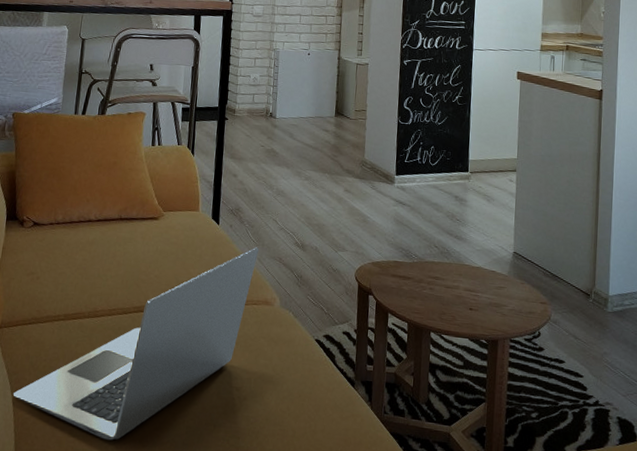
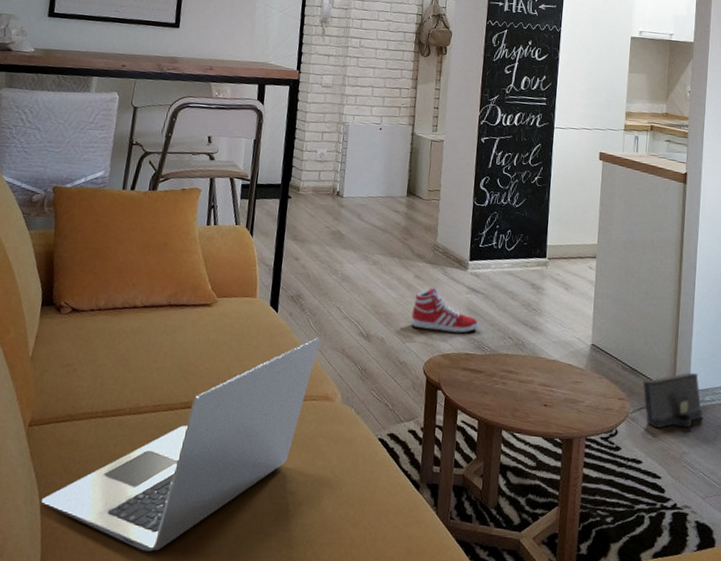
sneaker: none [342,201,406,243] -> present [411,288,479,334]
speaker: none [563,278,623,331] -> present [642,372,703,429]

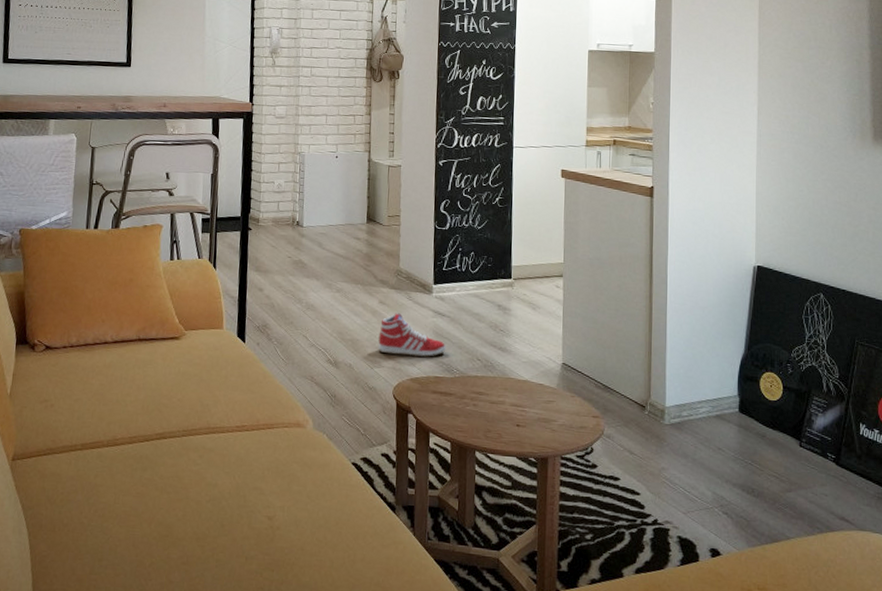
laptop: present [42,337,321,552] -> none [29,365,289,577]
speaker: present [642,372,703,429] -> none [617,387,681,446]

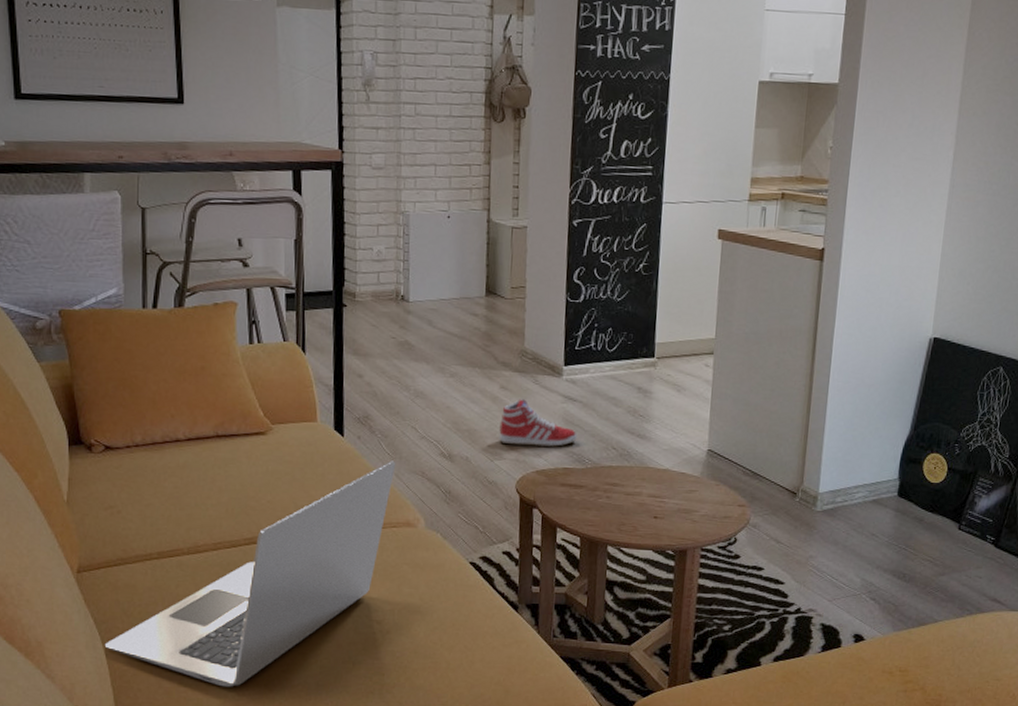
laptop: none [29,365,289,577] -> present [106,460,396,687]

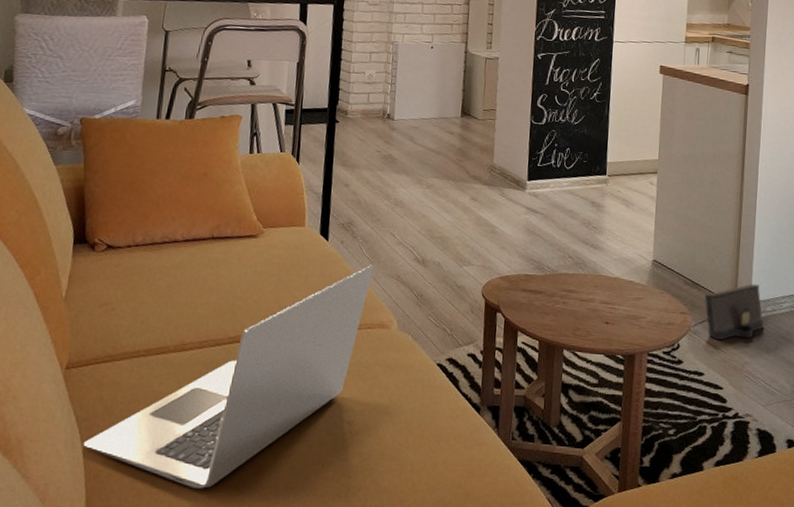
sneaker: present [499,399,578,447] -> none [468,210,538,255]
speaker: none [766,473,834,534] -> present [704,283,765,341]

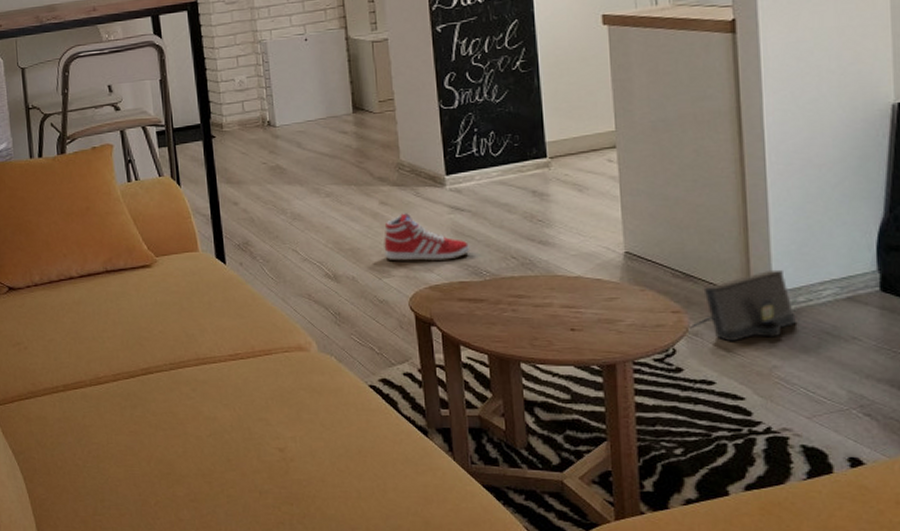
laptop: present [84,264,374,489] -> none [24,285,281,516]
sneaker: none [468,210,538,255] -> present [384,213,470,261]

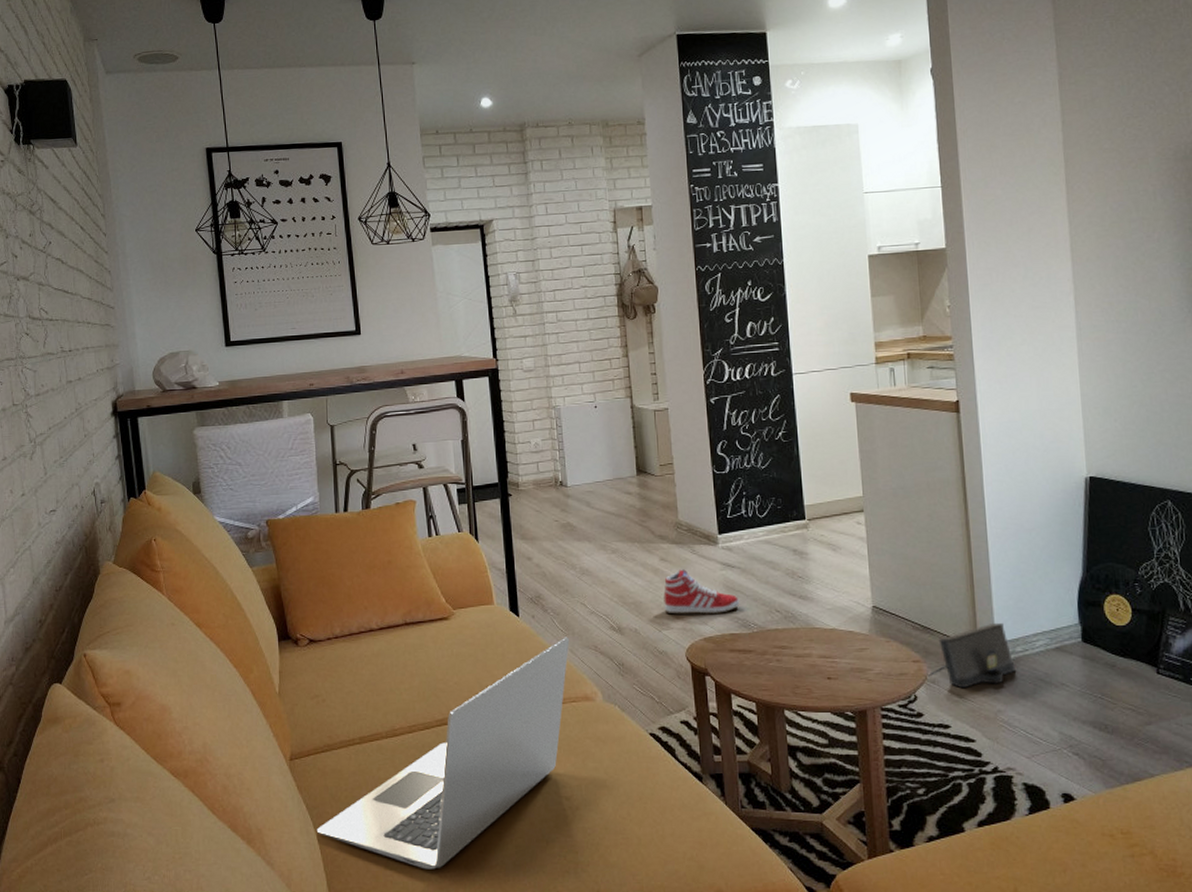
laptop: none [24,285,281,516] -> present [317,636,570,869]

